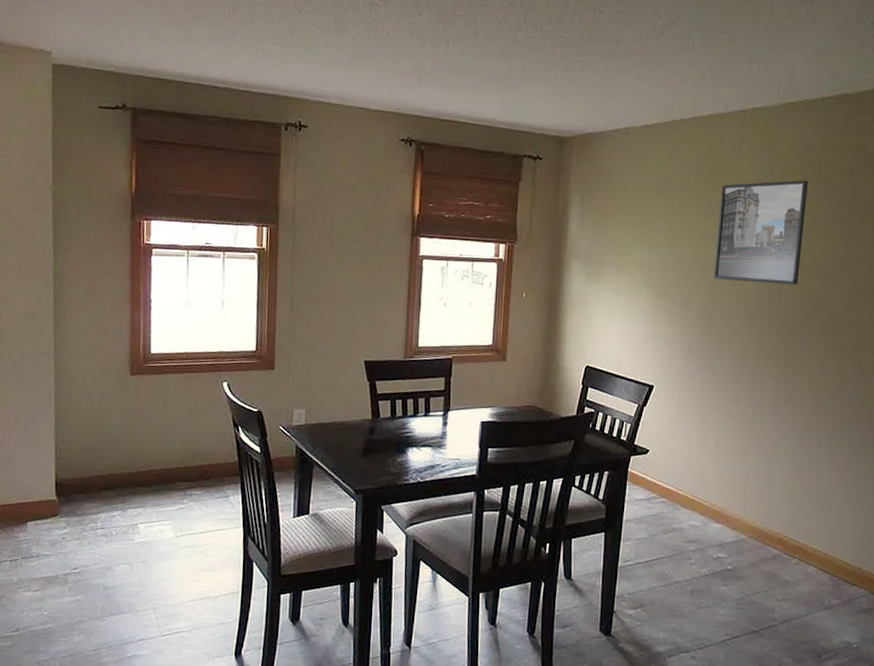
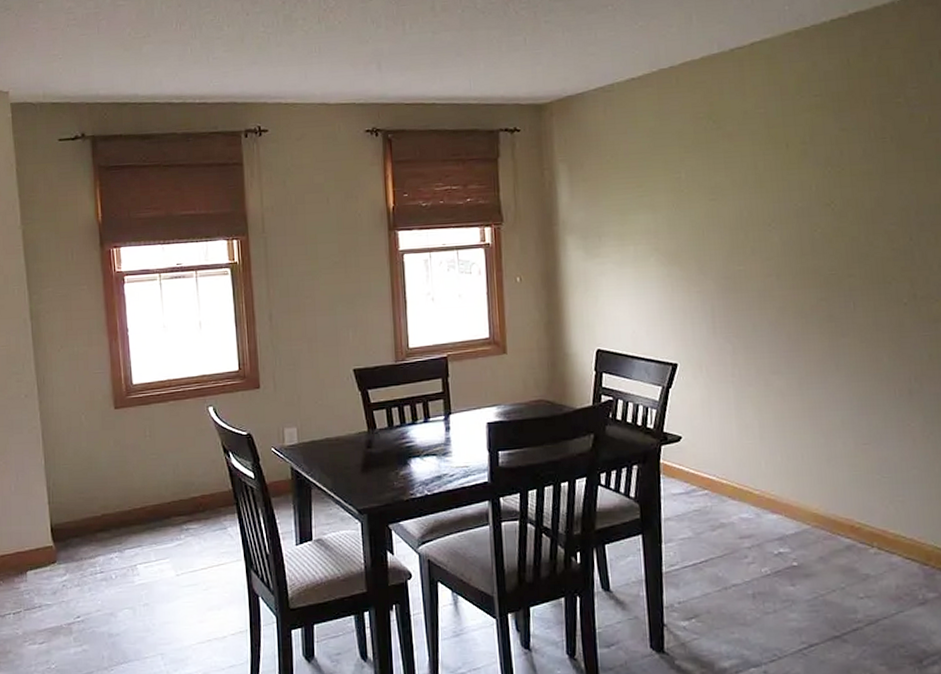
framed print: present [714,180,809,285] -> none [727,114,832,237]

